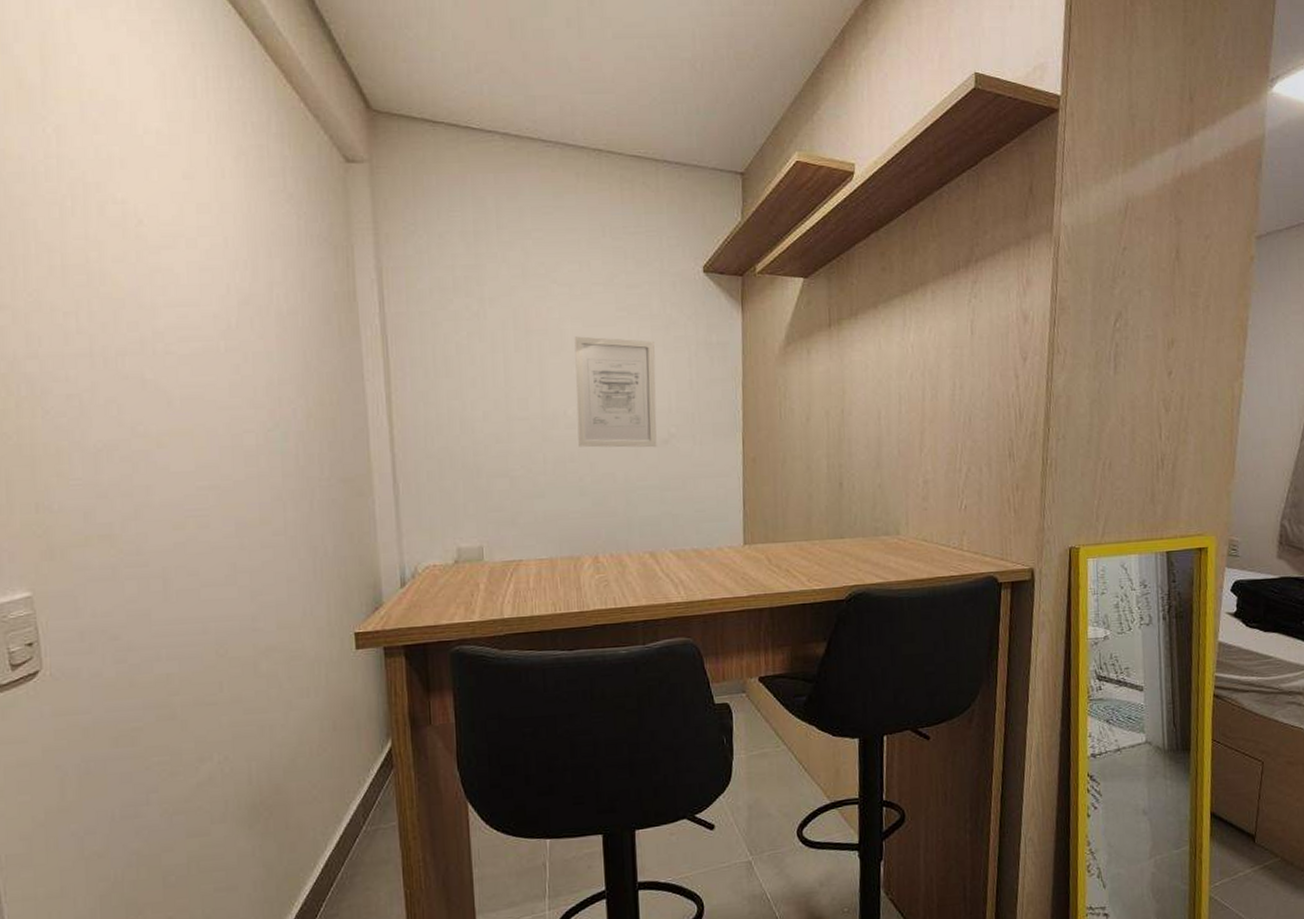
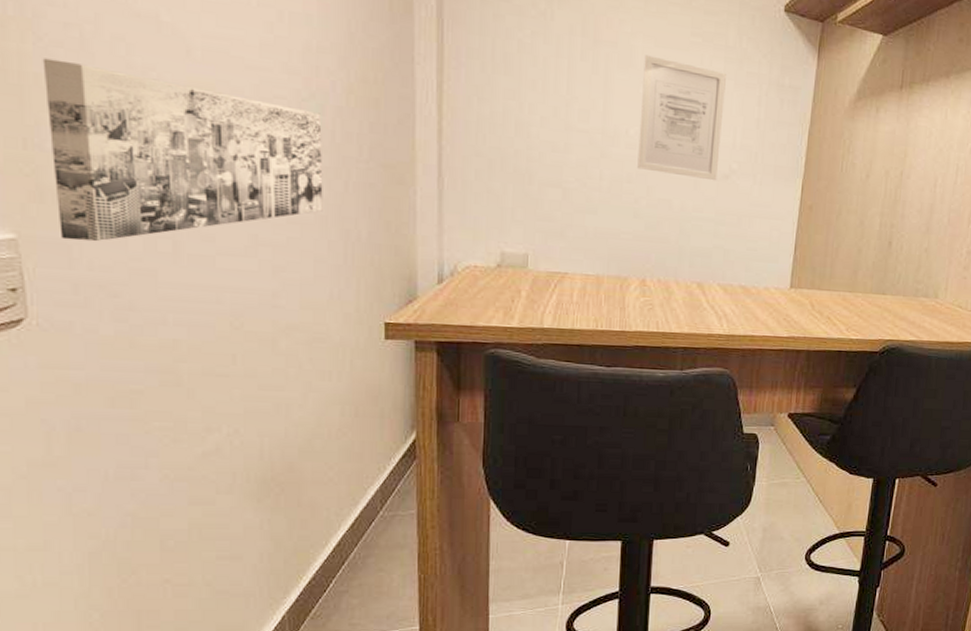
wall art: none [50,428,292,591] -> present [42,58,323,242]

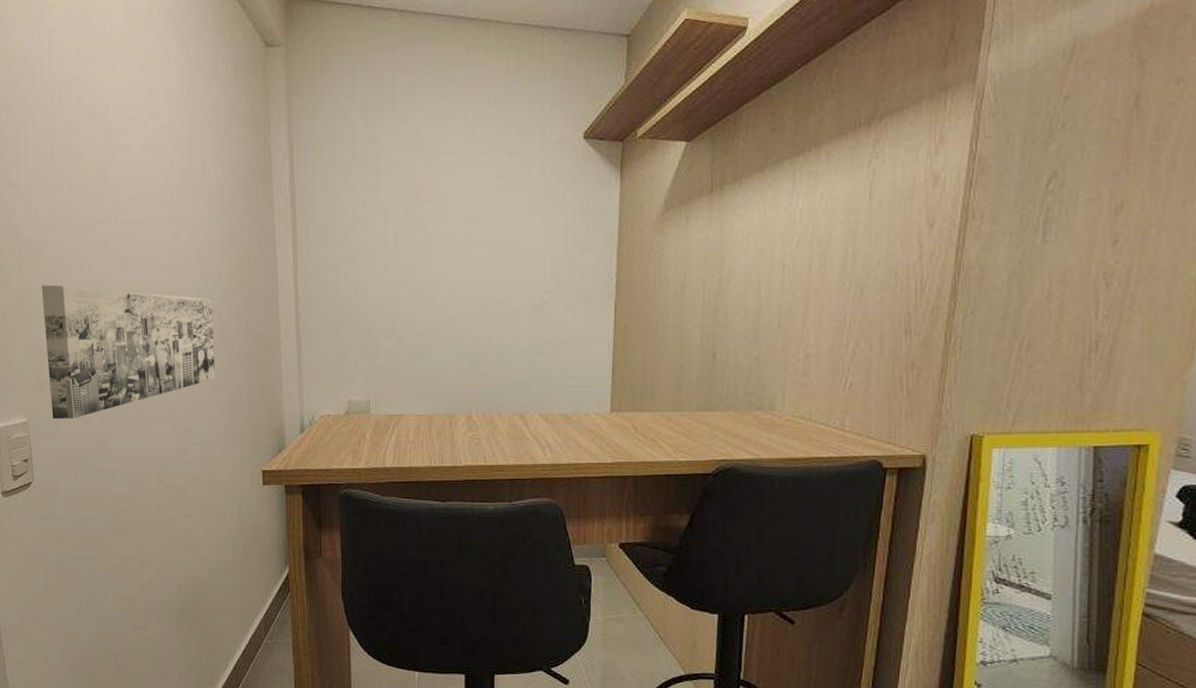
wall art: present [637,55,726,181] -> none [457,204,533,313]

